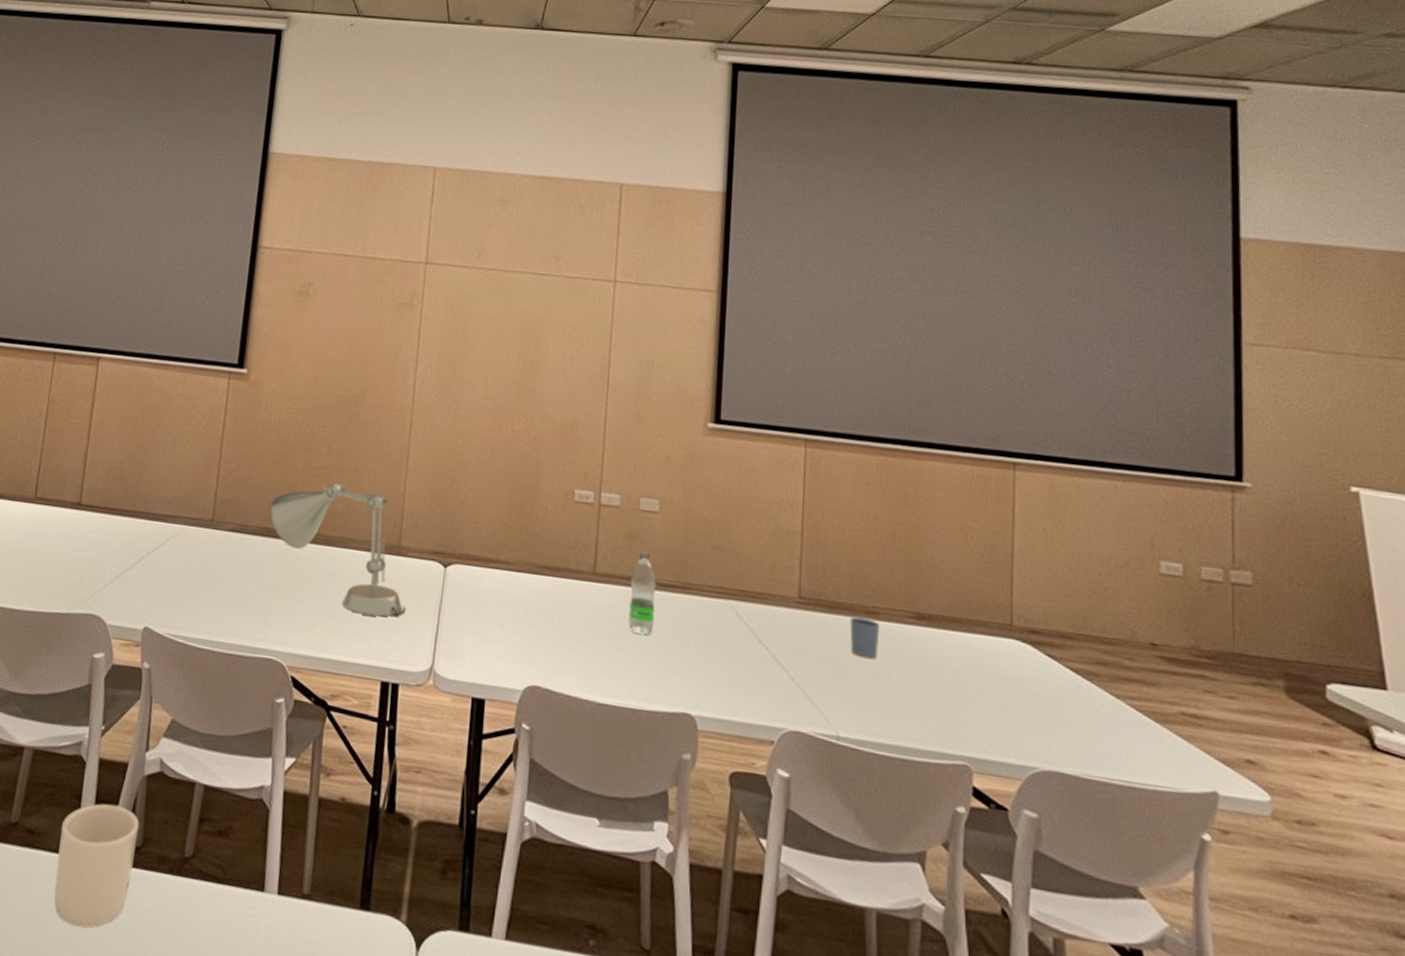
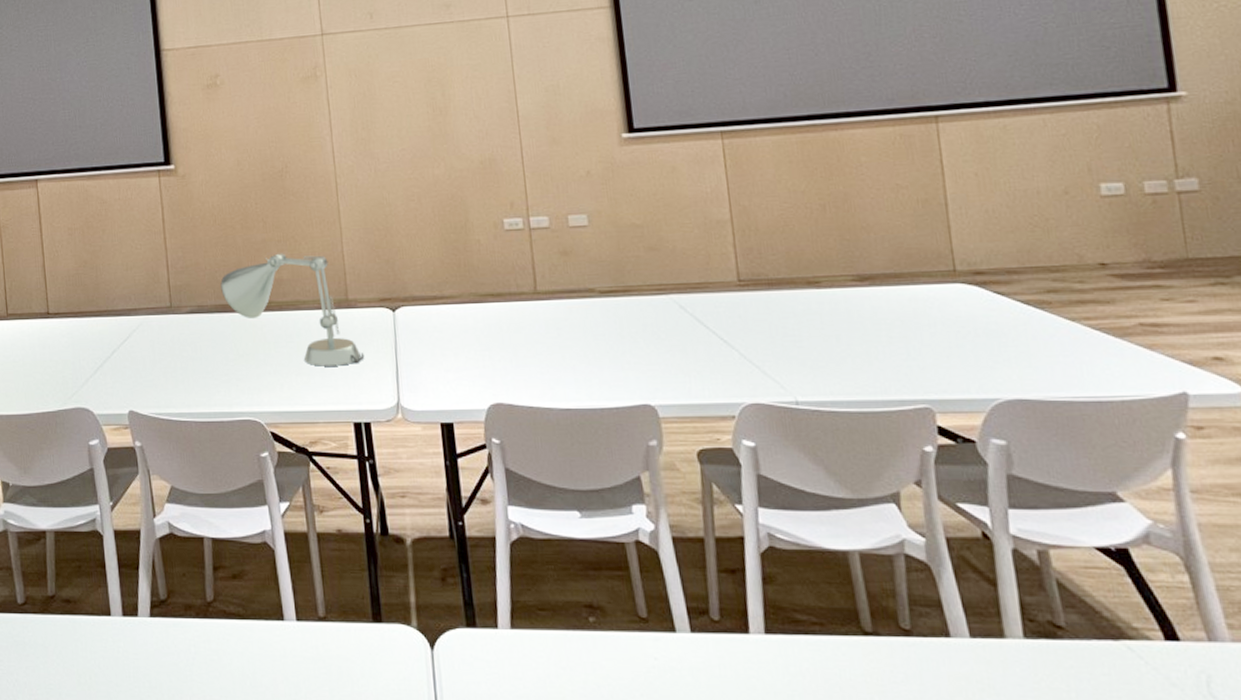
mug: present [54,803,140,928] -> none [93,567,164,674]
bottle: present [628,553,656,636] -> none [571,266,602,341]
mug: present [849,616,880,659] -> none [791,288,825,326]

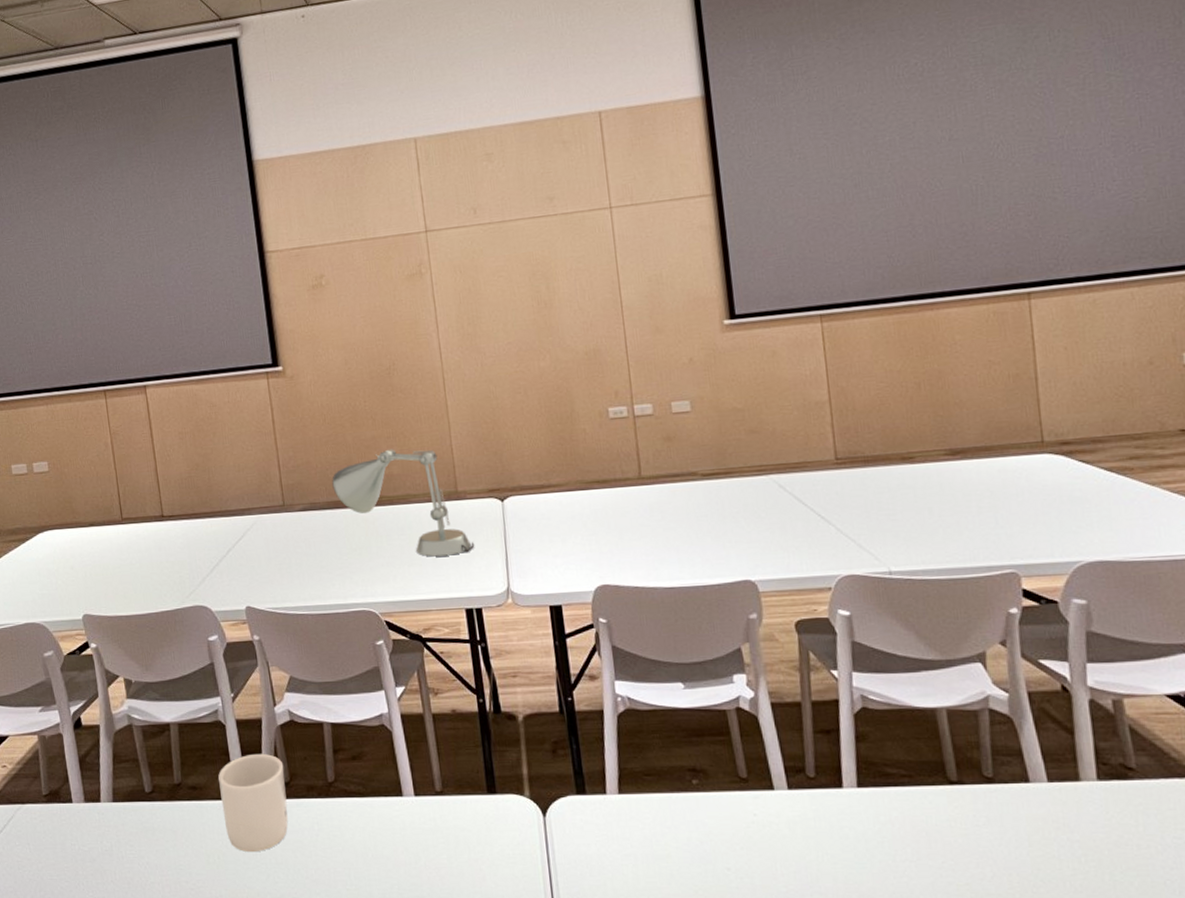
mug: none [93,567,164,674] -> present [217,753,288,853]

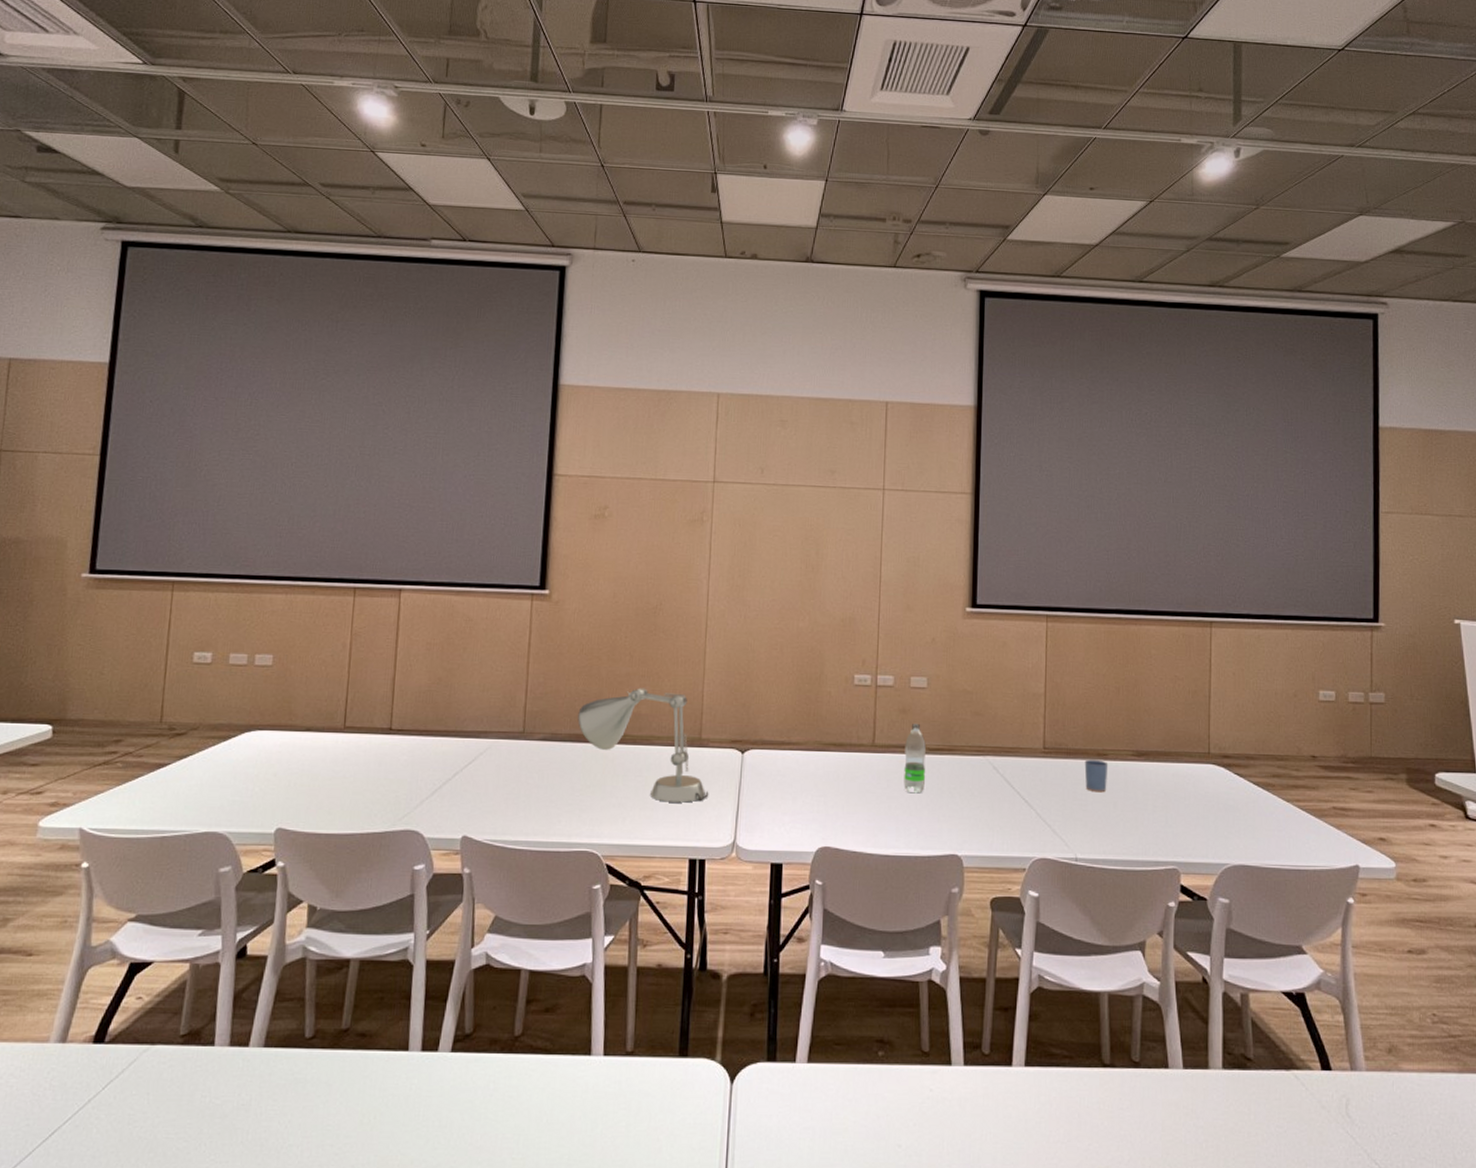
mug: present [217,753,288,853] -> none [390,999,470,1113]
bottle: none [674,450,704,523] -> present [904,724,926,794]
mug: none [887,464,918,500] -> present [1084,759,1109,793]

